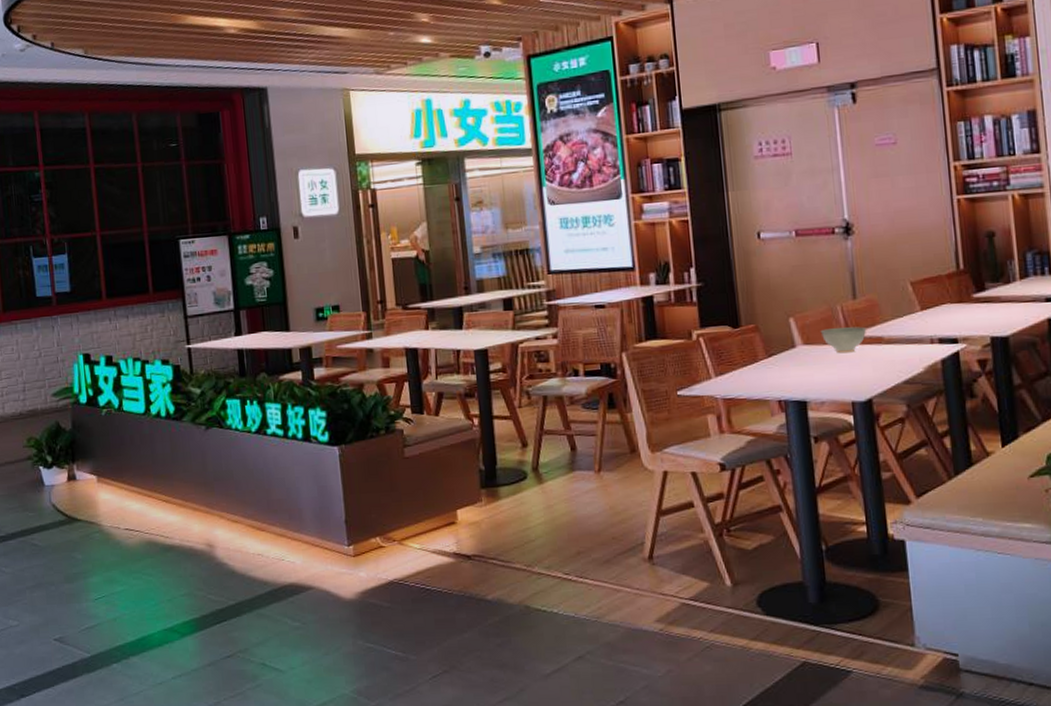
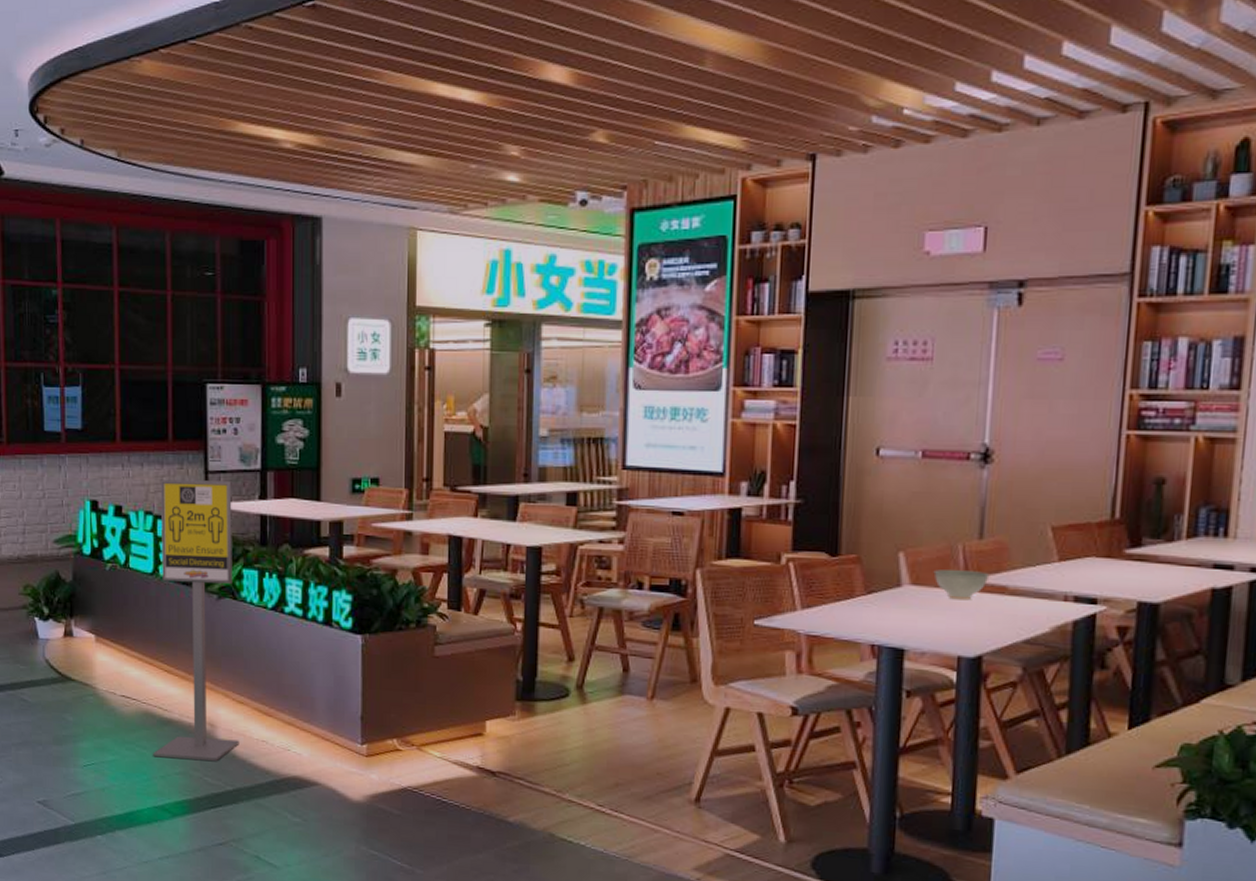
sign stand: none [146,323,237,583] -> present [153,479,239,762]

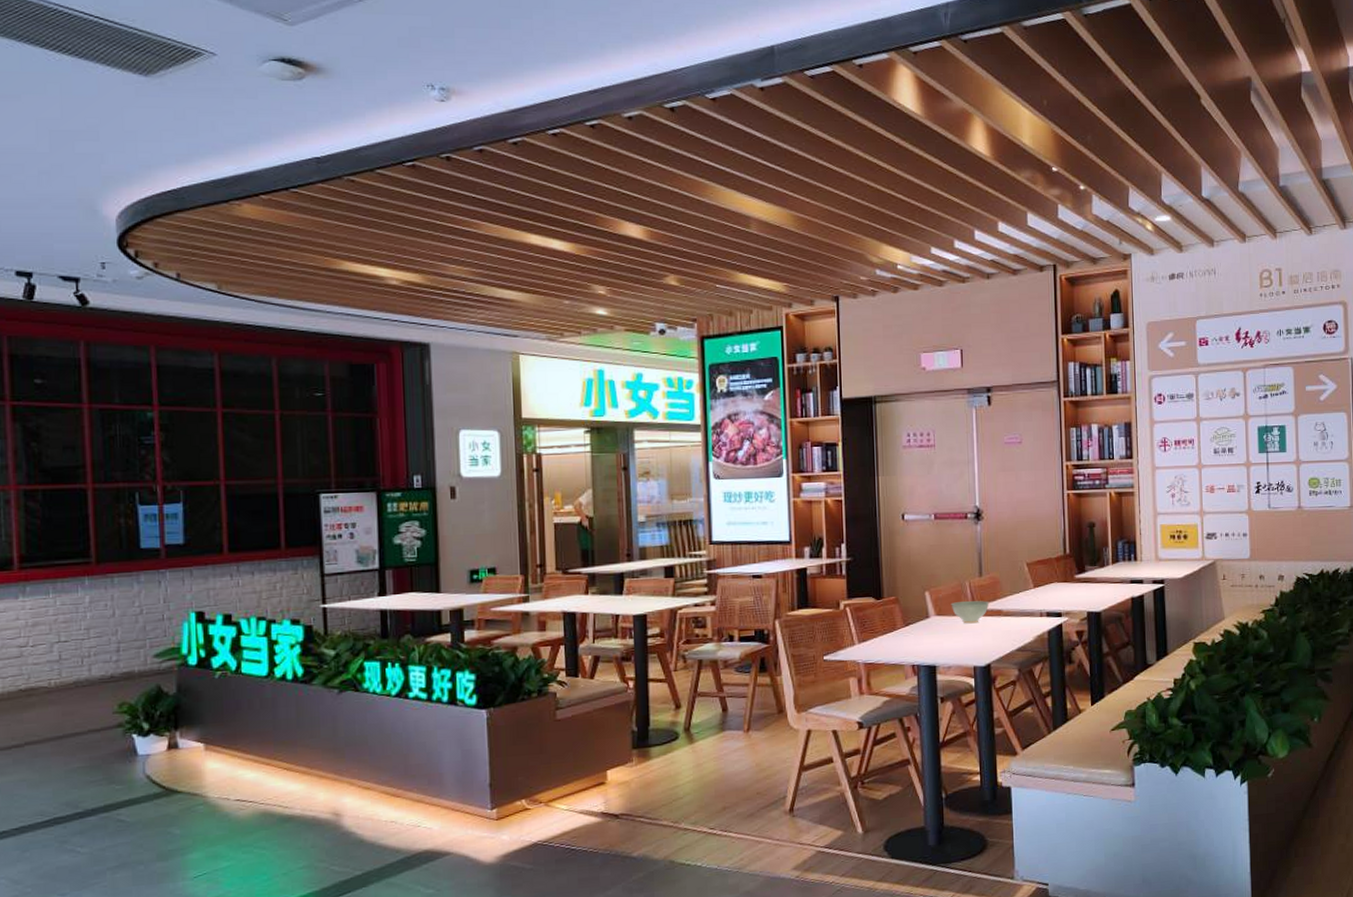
sign stand: present [153,479,239,762] -> none [273,582,367,856]

